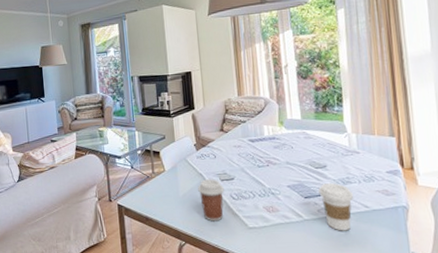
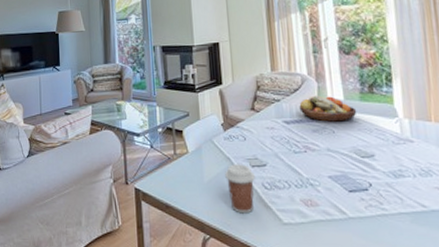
fruit bowl: none [262,116,312,139] -> present [299,95,357,122]
coffee cup: present [318,183,354,231] -> none [365,176,408,234]

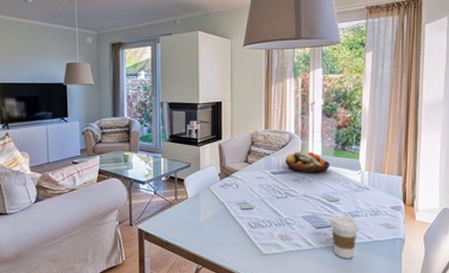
coffee cup: present [225,164,255,214] -> none [218,208,243,248]
coffee cup: none [365,176,408,234] -> present [329,216,360,259]

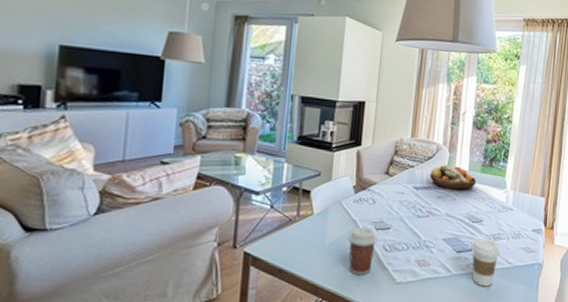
coffee cup: none [218,208,243,248] -> present [348,227,378,275]

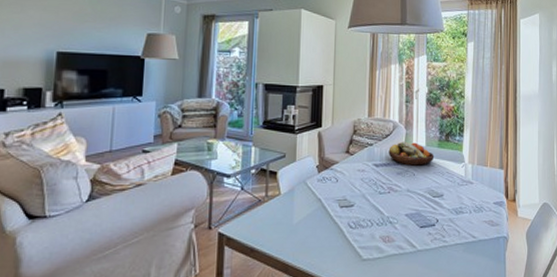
coffee cup: present [348,227,378,275] -> none [314,205,342,253]
coffee cup: present [470,238,501,287] -> none [433,213,464,262]

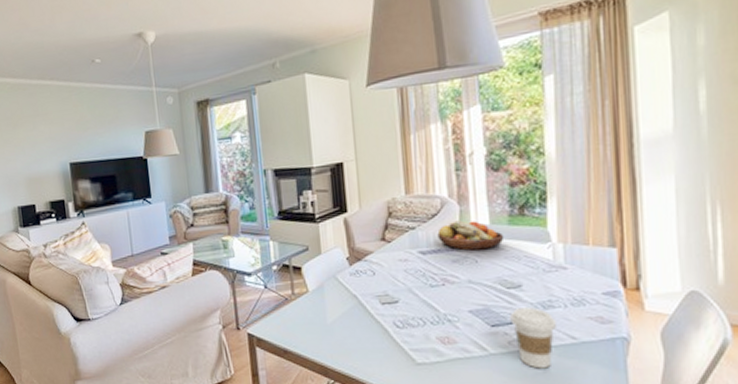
coffee cup: none [433,213,464,262] -> present [510,307,558,369]

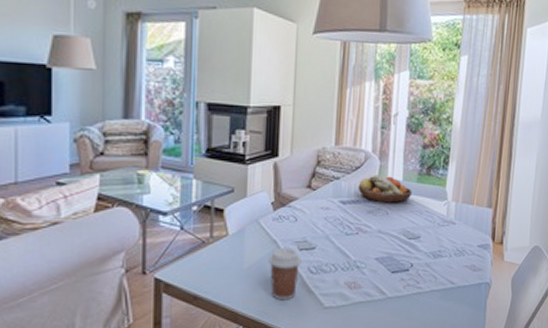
coffee cup: none [351,302,386,356] -> present [269,247,302,301]
coffee cup: present [510,307,558,369] -> none [407,256,443,310]

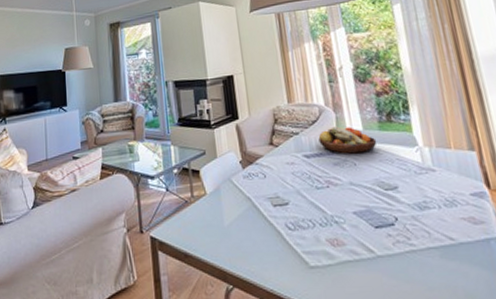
coffee cup: present [269,247,302,301] -> none [246,204,278,259]

